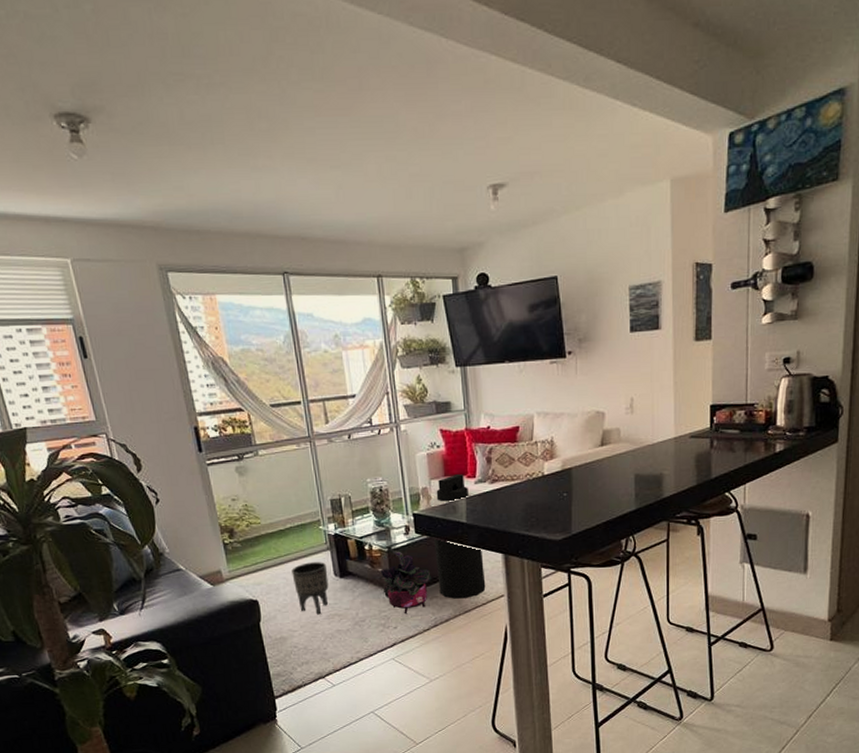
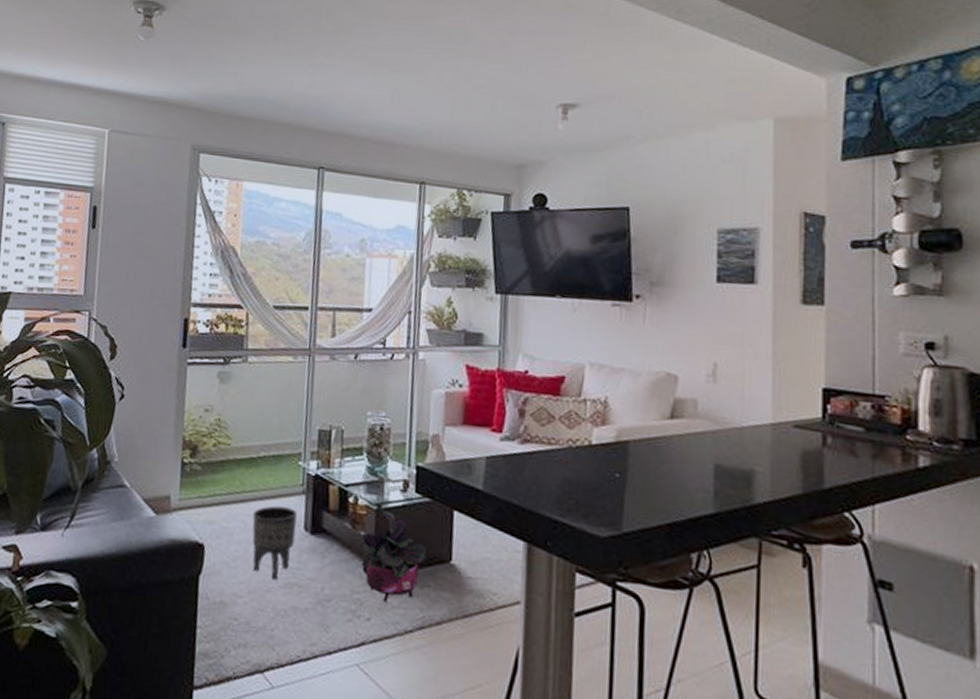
trash can: present [430,474,486,599] -> none [434,424,499,597]

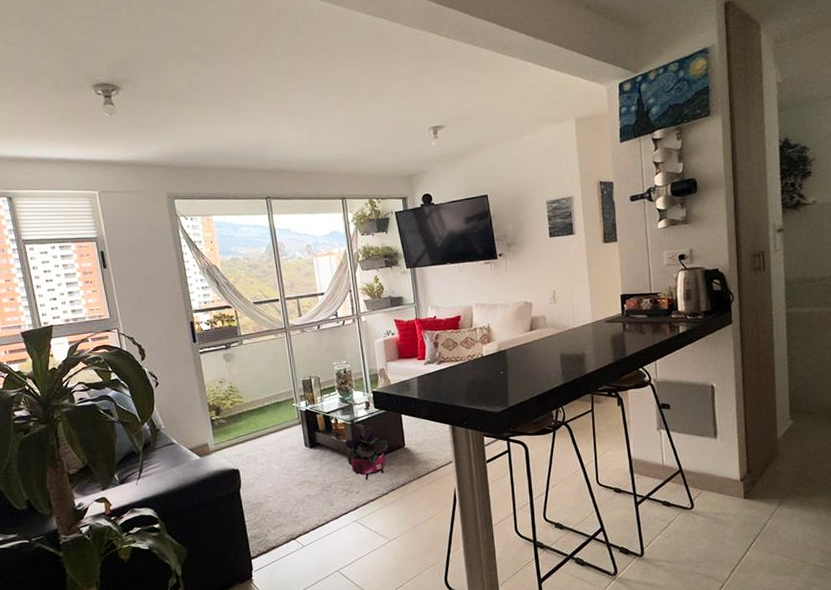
planter: present [252,505,298,580] -> none [268,434,300,482]

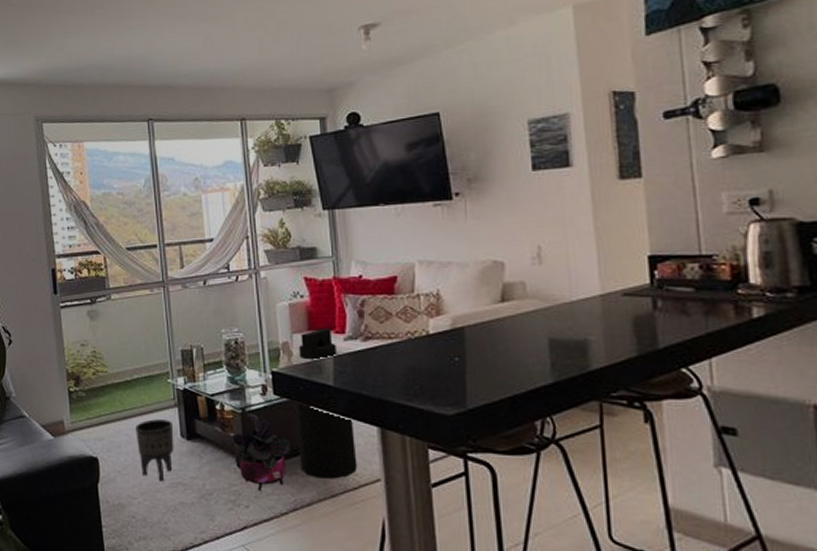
planter: none [268,434,300,482] -> present [136,419,174,482]
trash can: none [387,357,436,466] -> present [291,329,357,479]

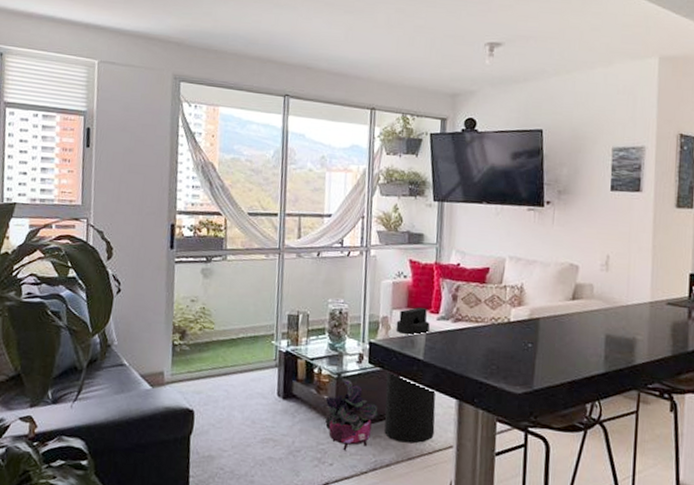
planter: present [136,419,174,482] -> none [234,377,272,437]

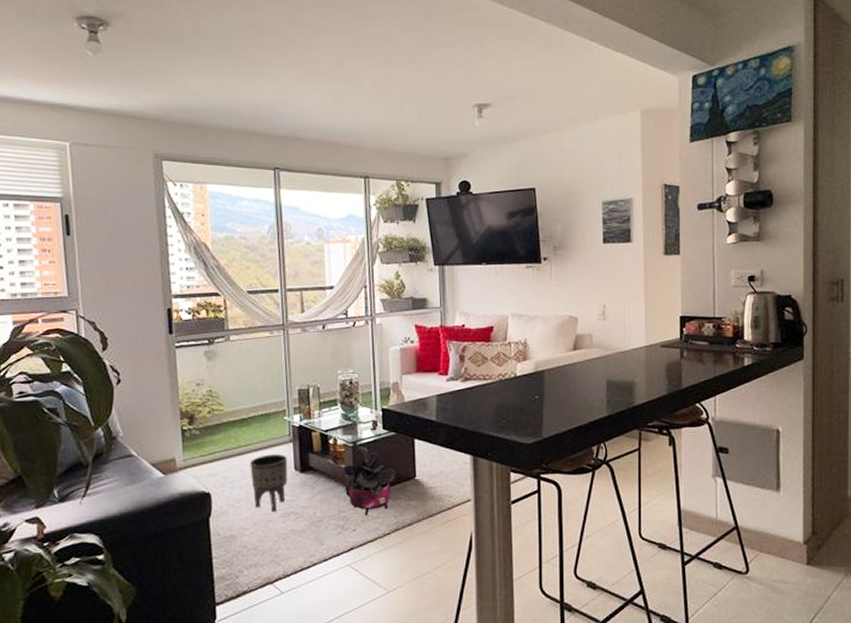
planter: none [234,377,272,437] -> present [250,454,288,512]
trash can: present [384,307,436,444] -> none [400,371,452,501]

